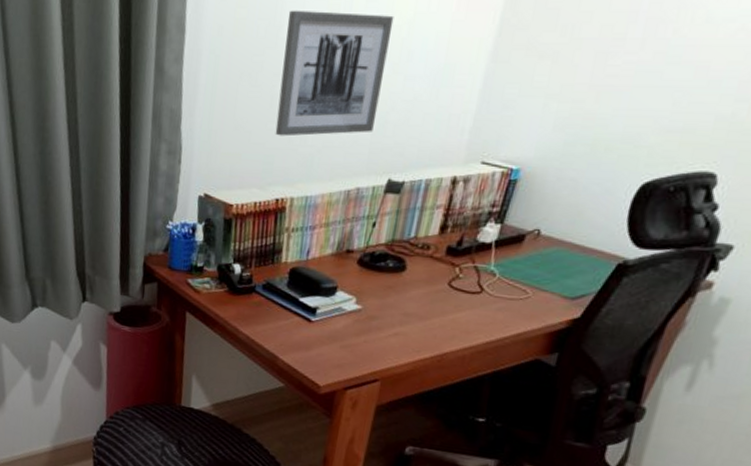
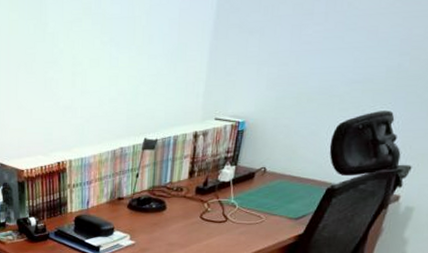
wall art: present [275,10,394,137] -> none [51,8,135,112]

